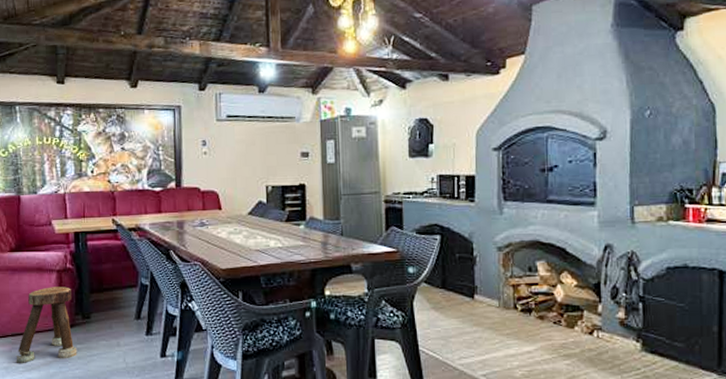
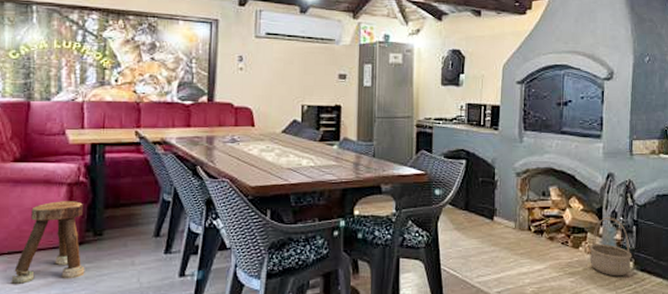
basket: none [586,293,640,359] -> present [589,217,632,277]

